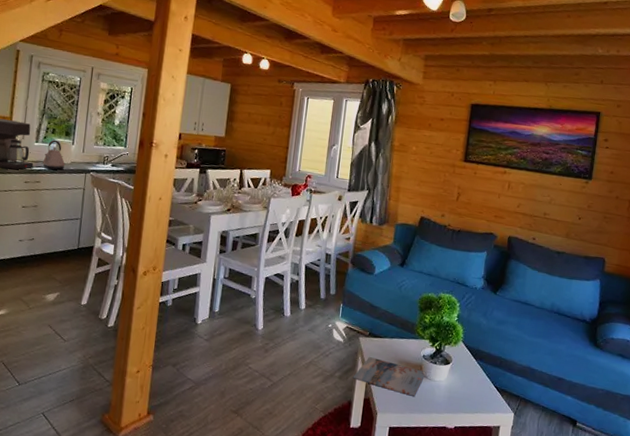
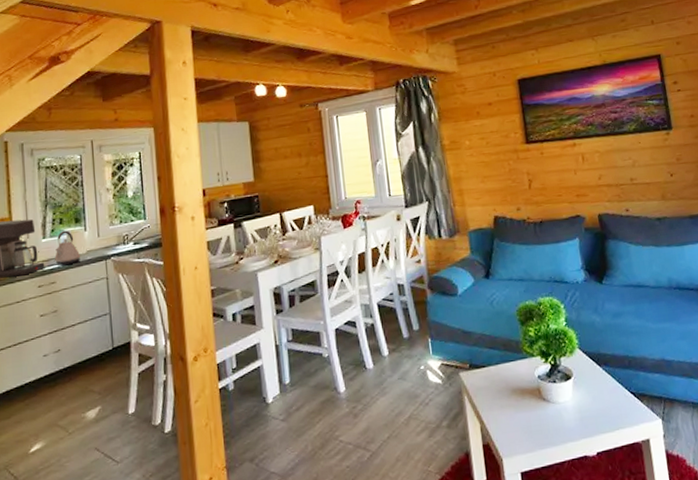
magazine: present [352,357,426,397] -> none [463,392,547,429]

